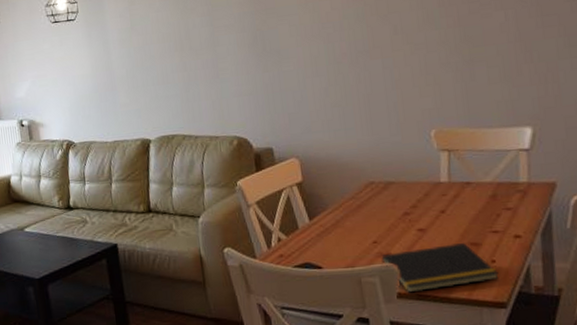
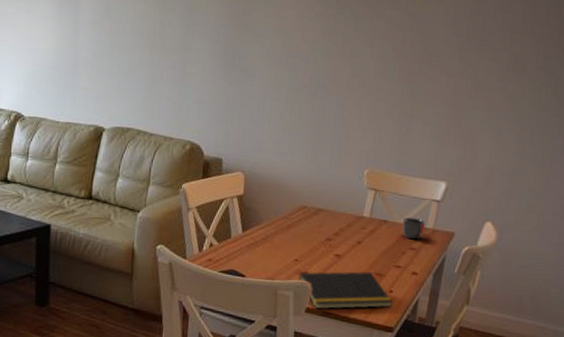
mug: none [488,173,518,199] -> present [402,217,426,240]

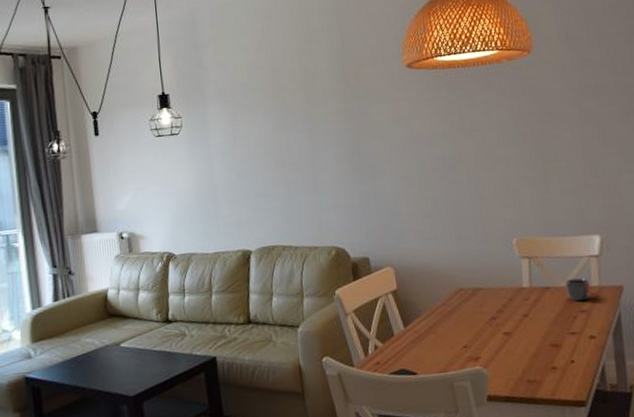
notepad: present [297,271,393,310] -> none [471,345,578,396]

